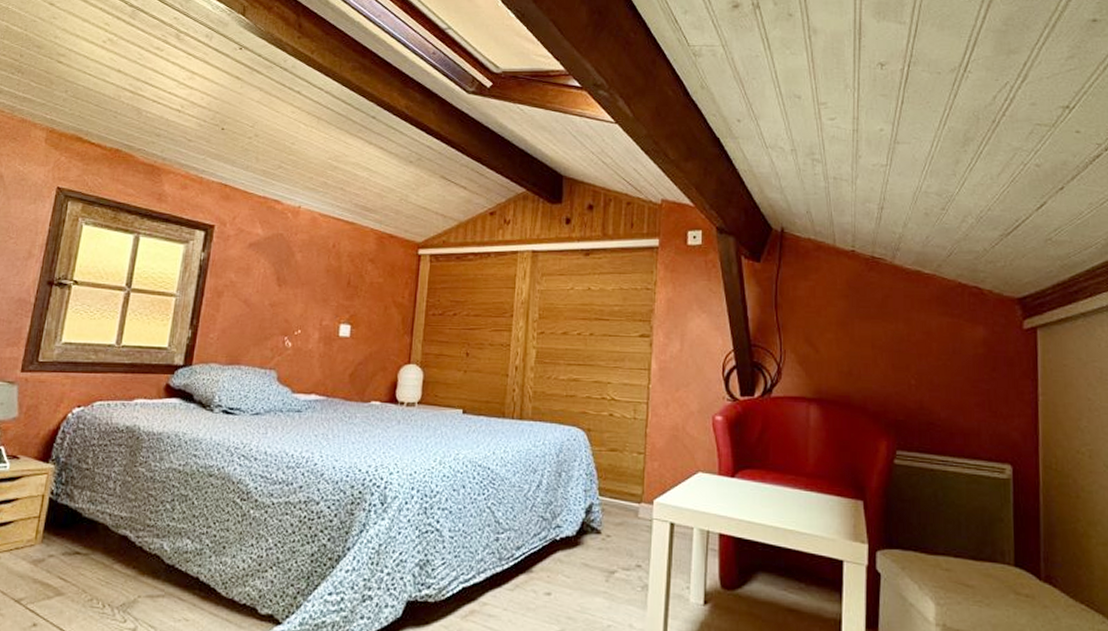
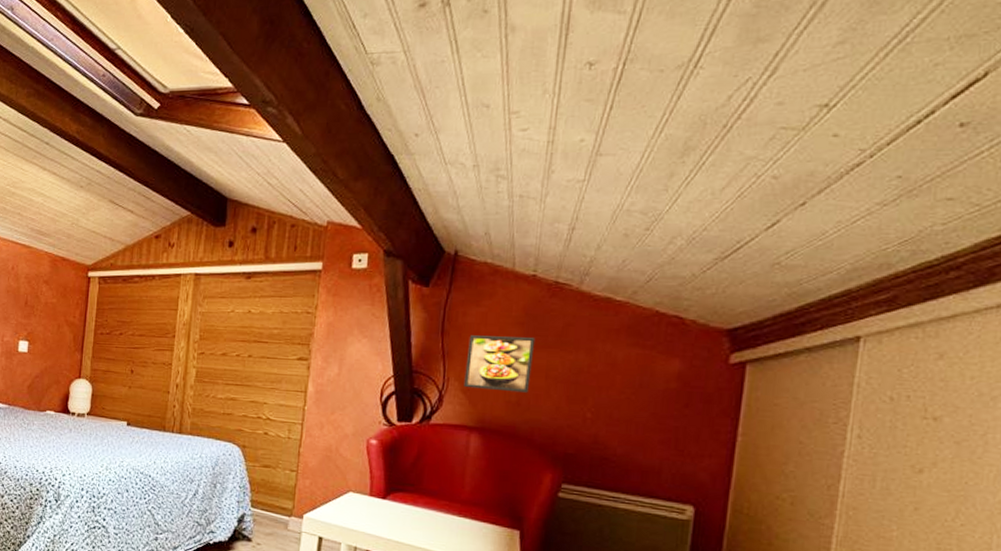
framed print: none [799,308,860,363] -> present [464,335,536,393]

